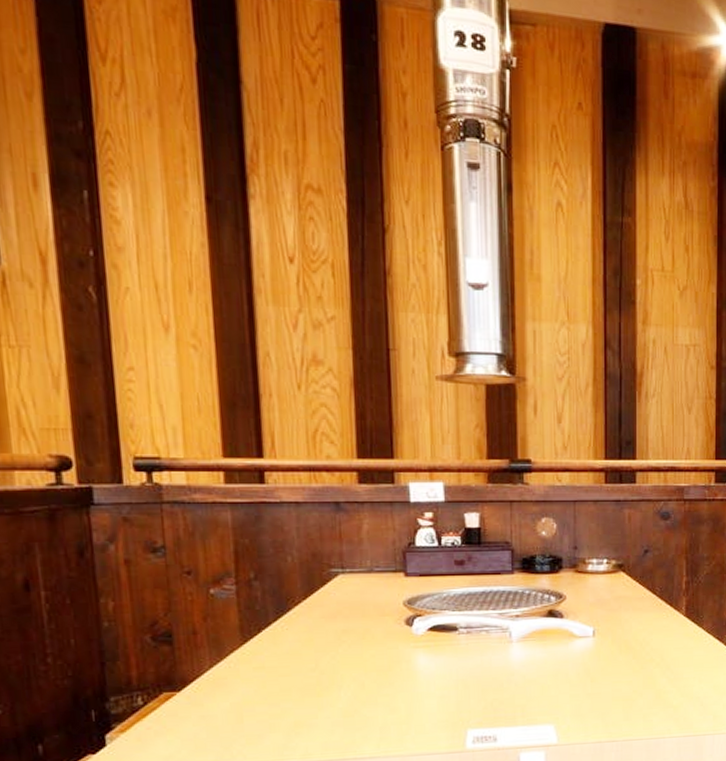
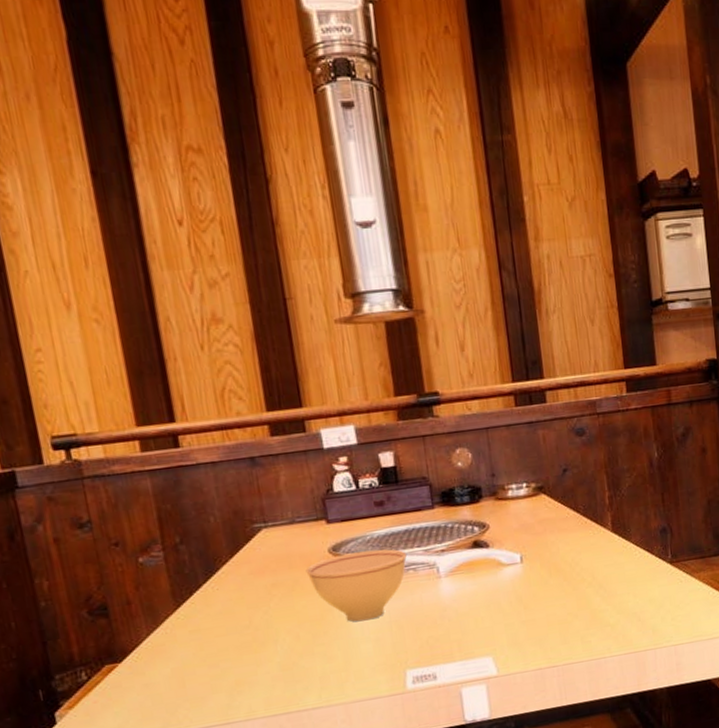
bowl: none [378,607,482,677] -> present [305,549,407,622]

